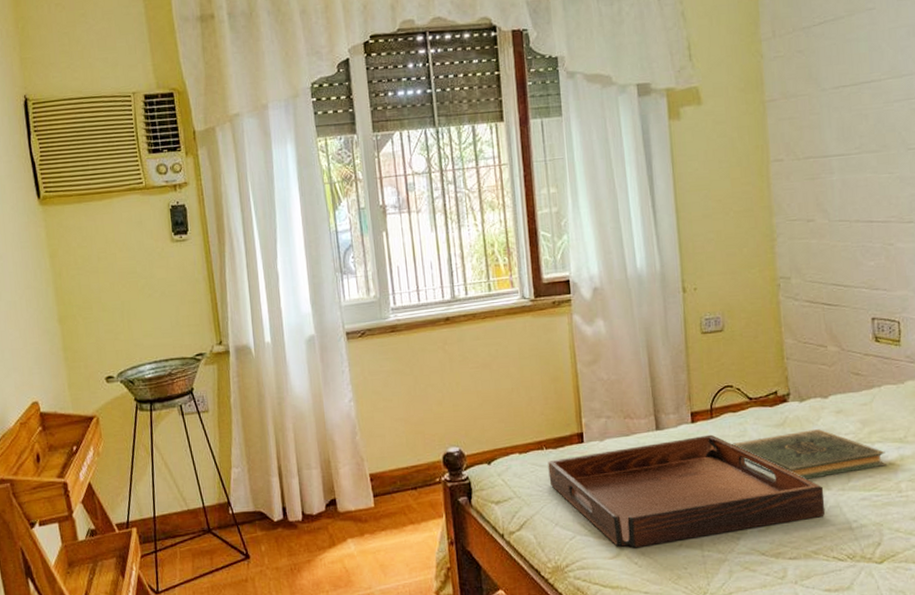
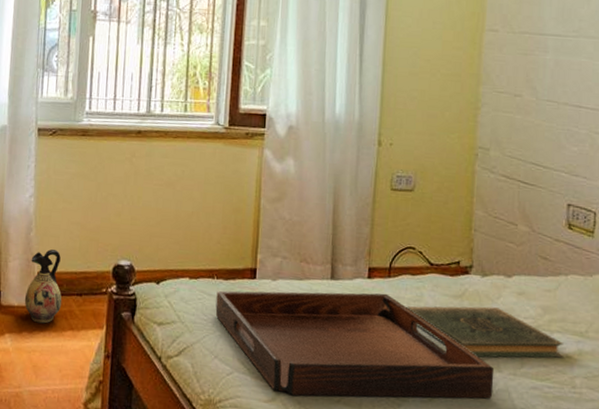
ceramic jug: none [360,449,399,523] -> present [24,249,62,324]

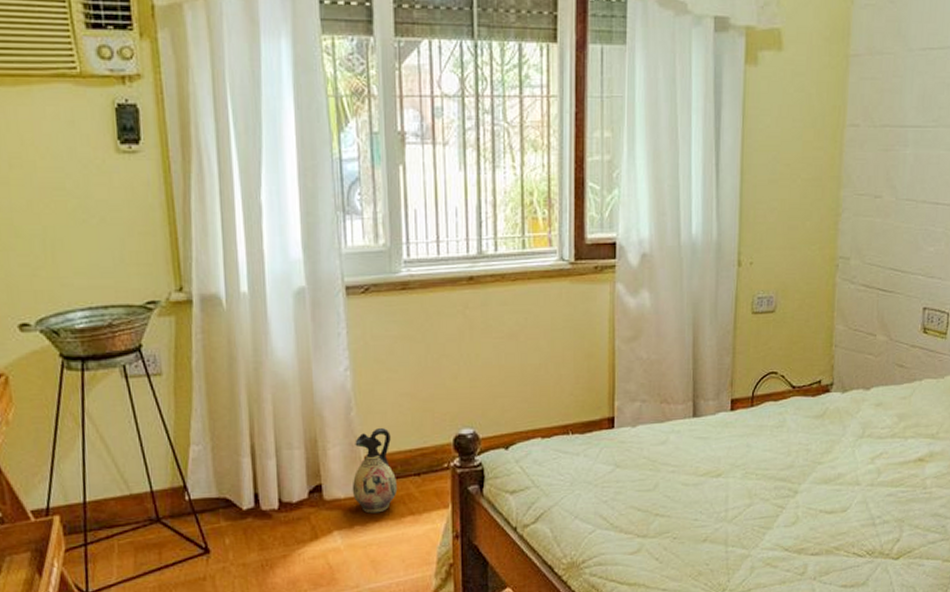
serving tray: present [215,290,495,399] -> none [572,424,854,543]
book: present [406,306,564,358] -> none [769,422,917,474]

